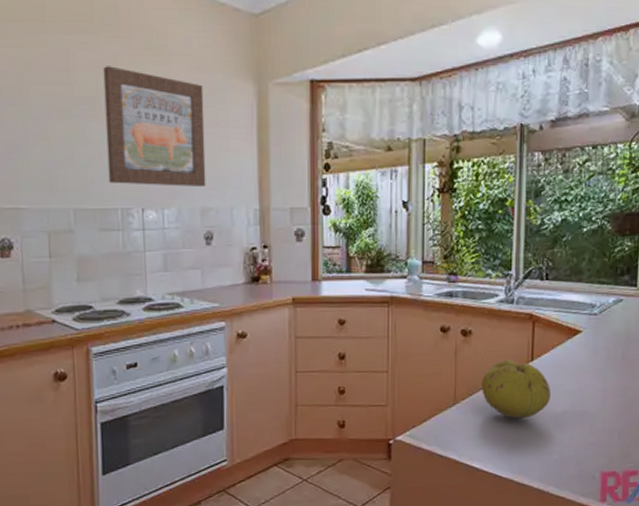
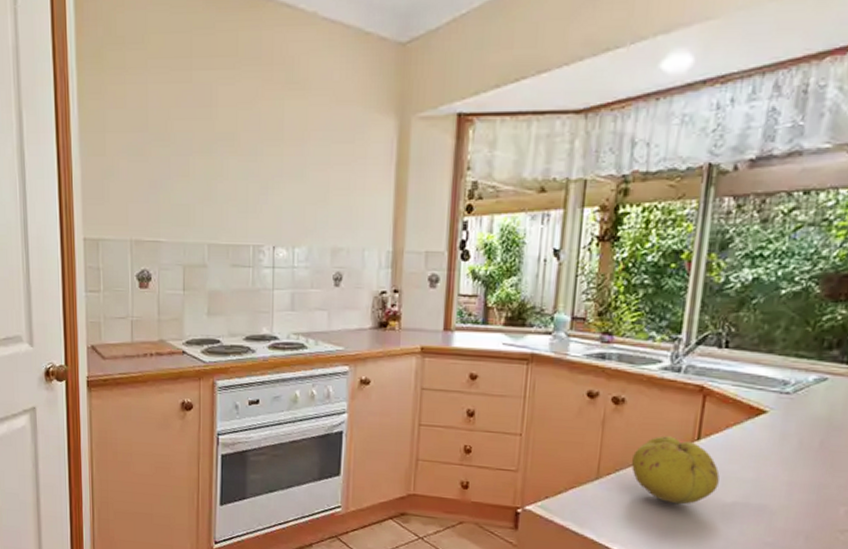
wall art: present [103,66,206,186] -> none [242,101,342,225]

